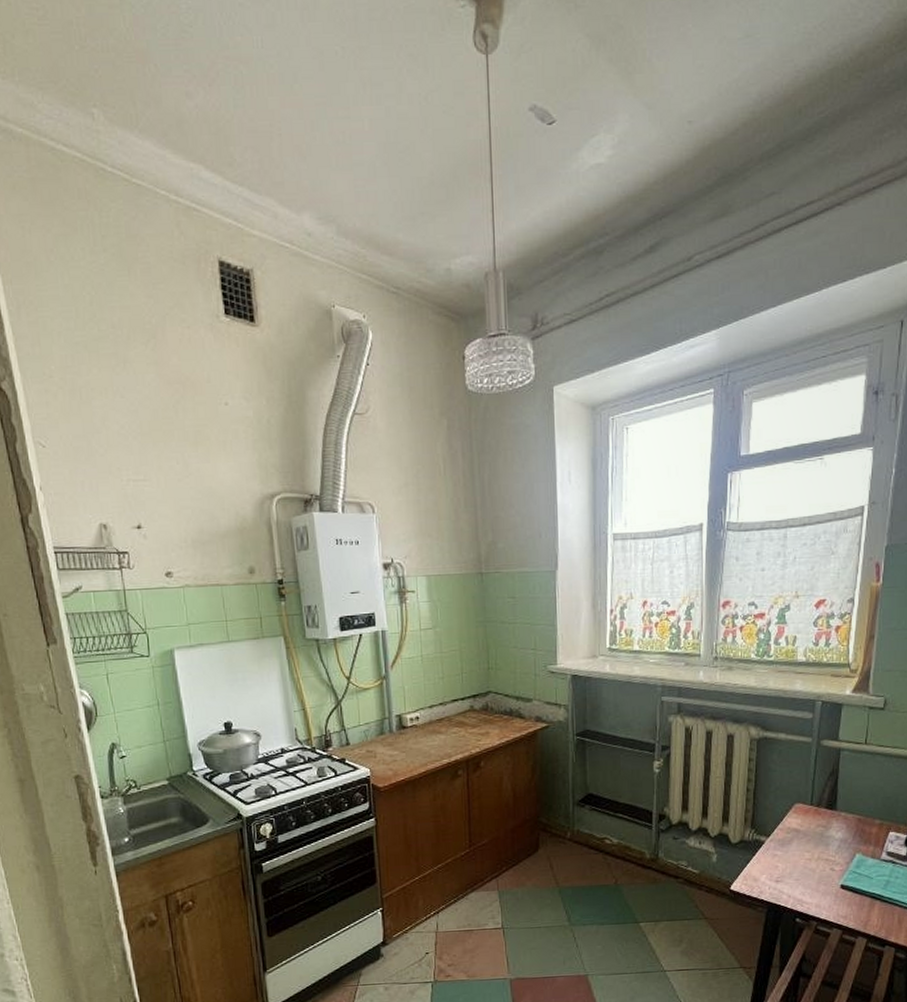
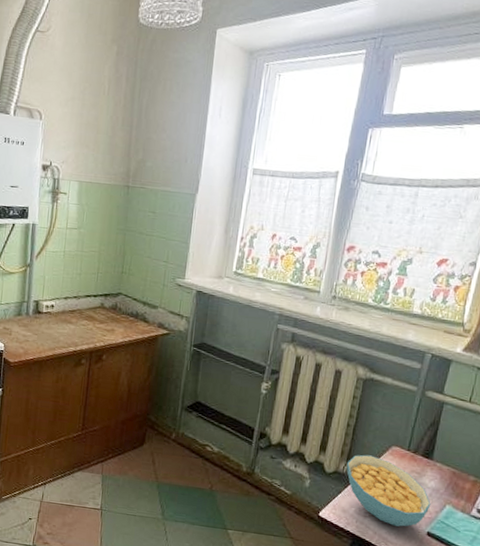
cereal bowl: none [752,817,841,885] -> present [346,454,431,527]

